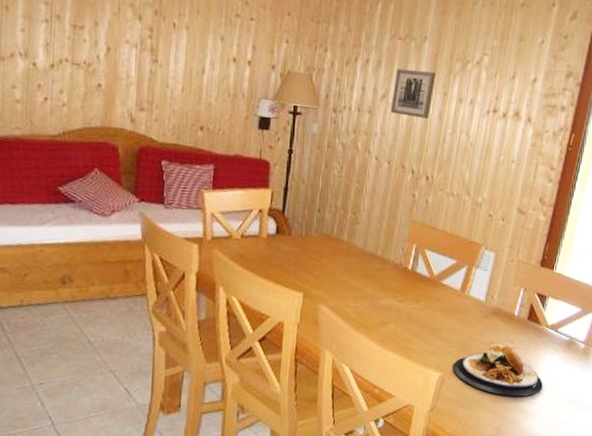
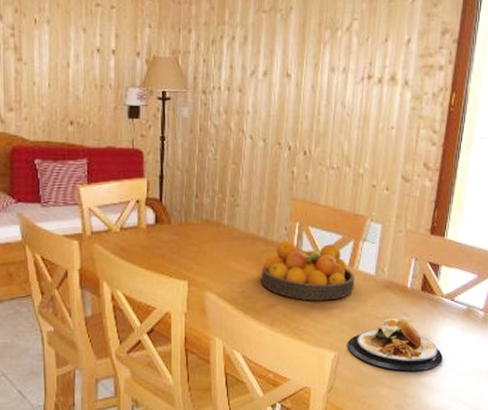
fruit bowl: none [374,260,465,322] -> present [260,240,354,301]
wall art: present [391,69,436,119] -> none [262,42,304,91]

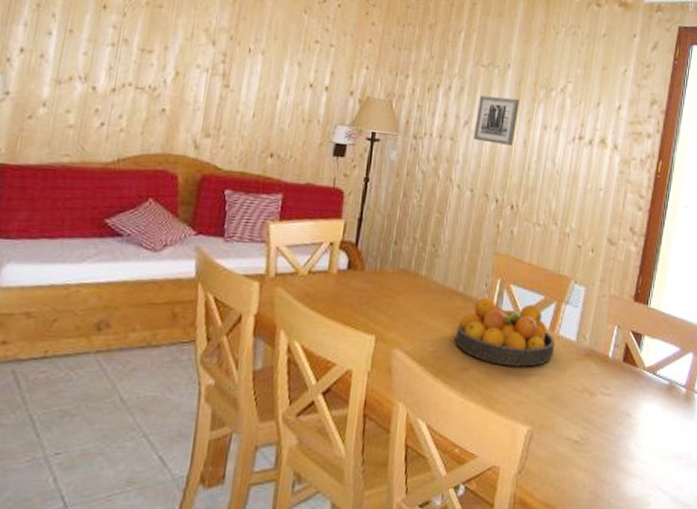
wall art: none [262,42,304,91] -> present [474,95,519,146]
plate: present [347,318,443,371] -> none [542,390,643,453]

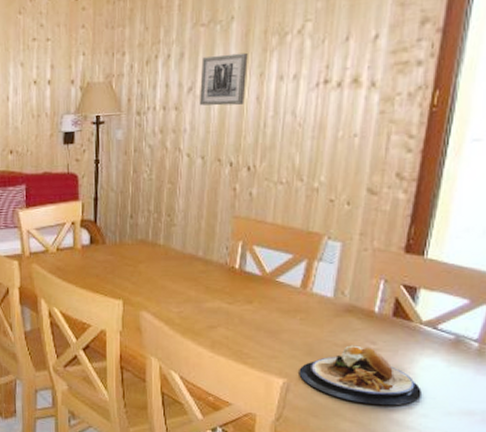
fruit bowl: present [455,297,555,367] -> none [199,260,308,324]
plate: none [542,390,643,453] -> present [299,345,421,406]

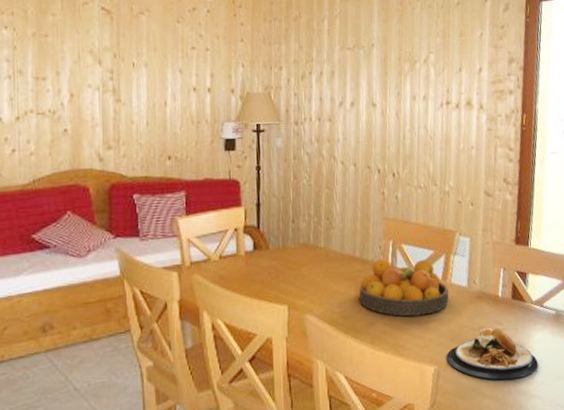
fruit bowl: none [199,260,308,324] -> present [358,258,449,316]
wall art: present [200,52,248,106] -> none [349,75,388,119]

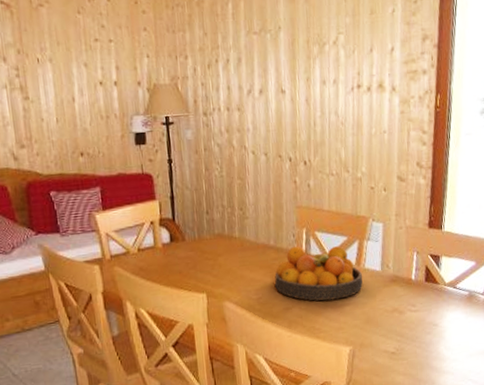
plate: present [446,327,538,380] -> none [361,309,451,358]

